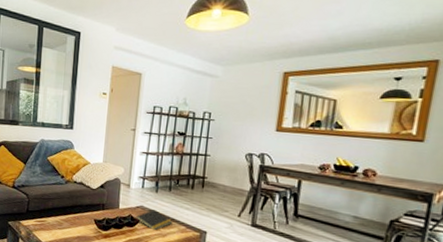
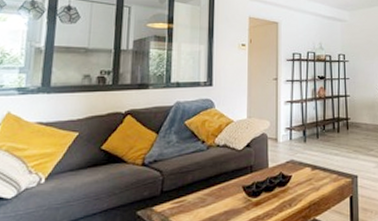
notepad: present [136,209,173,231] -> none [287,162,324,186]

